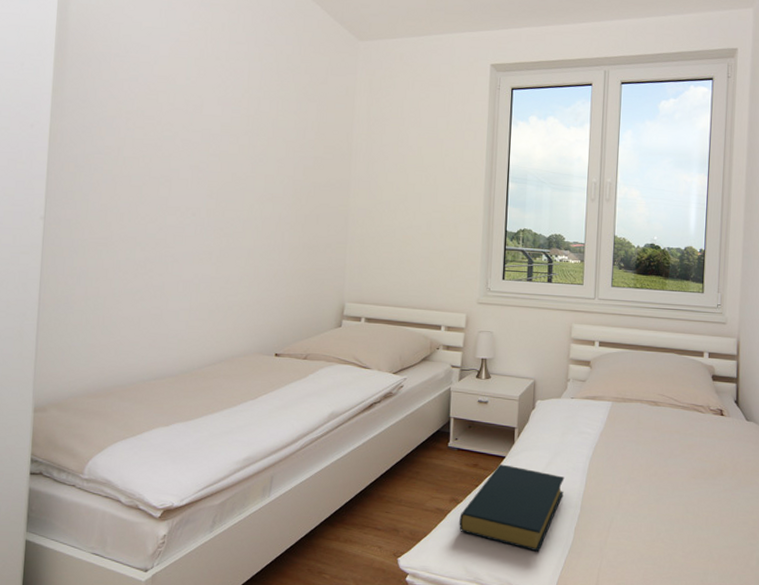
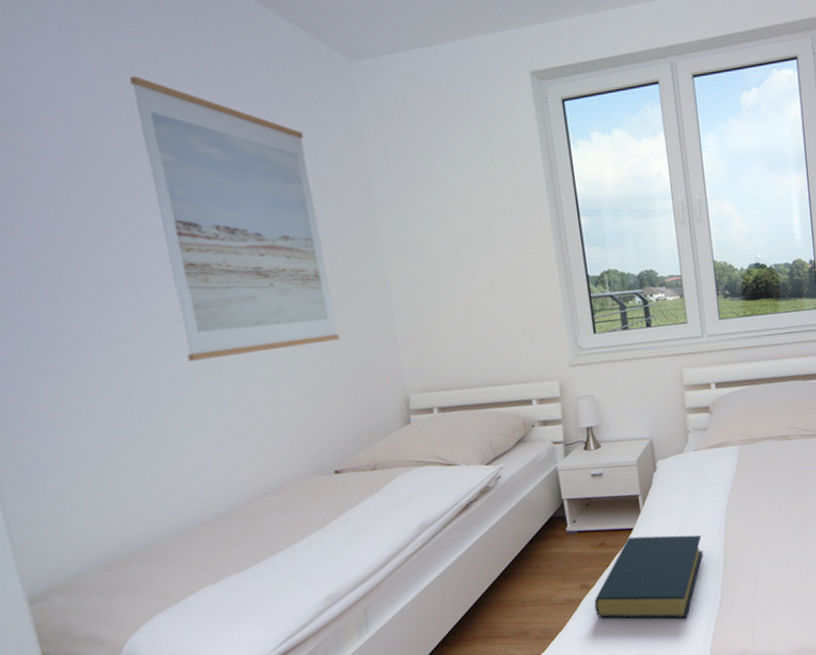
wall art: none [191,34,312,249] -> present [130,76,339,361]

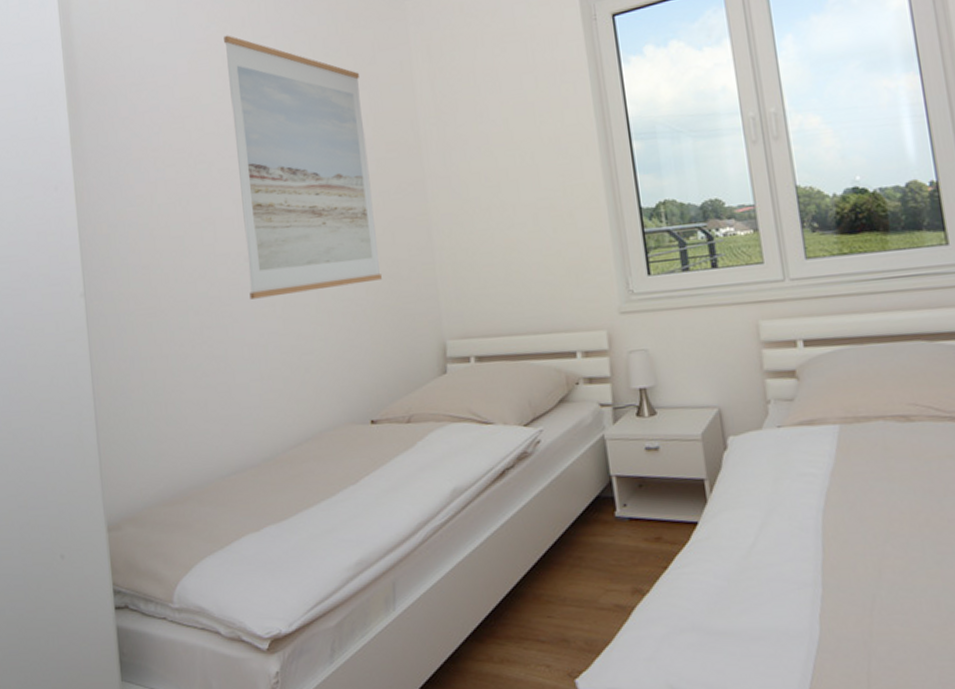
hardback book: present [594,535,703,619] -> none [649,533,793,655]

